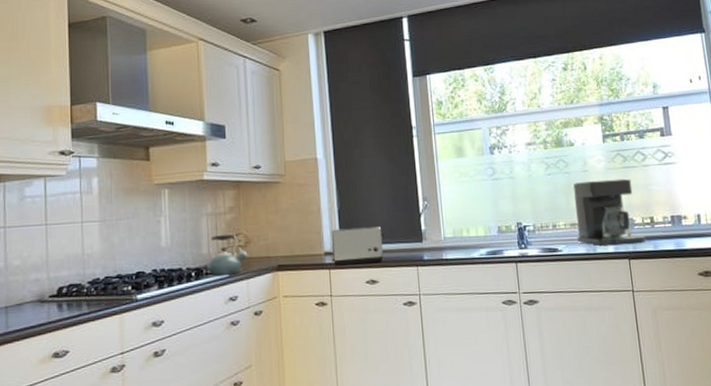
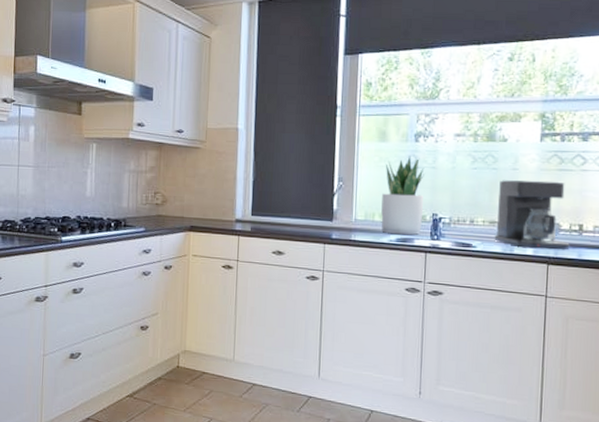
kettle: present [207,234,248,276] -> none [126,192,164,229]
toaster: present [331,225,384,266] -> none [242,198,295,235]
planter: none [465,168,509,248] -> present [381,156,424,235]

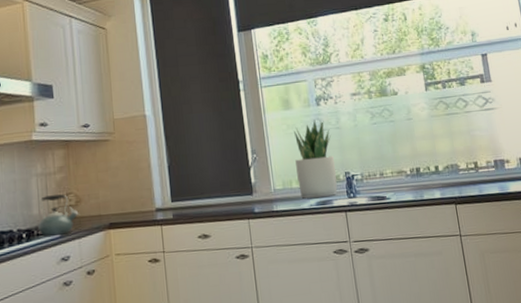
kettle: none [126,192,164,229] -> present [38,194,79,237]
coffee maker: present [494,180,570,250] -> none [398,125,471,193]

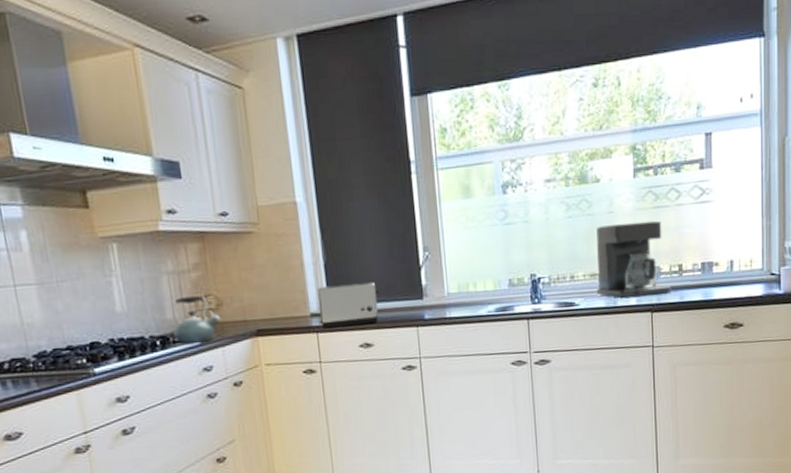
toaster: none [161,180,215,222] -> present [316,281,379,329]
planter: present [293,120,338,199] -> none [473,211,521,304]
coffee maker: none [398,125,471,193] -> present [596,220,671,299]

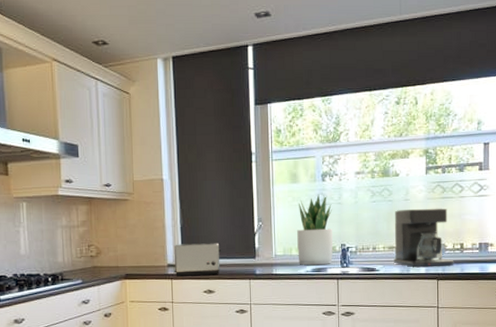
kettle: present [173,296,221,344] -> none [62,246,99,281]
planter: none [473,211,521,304] -> present [297,194,334,266]

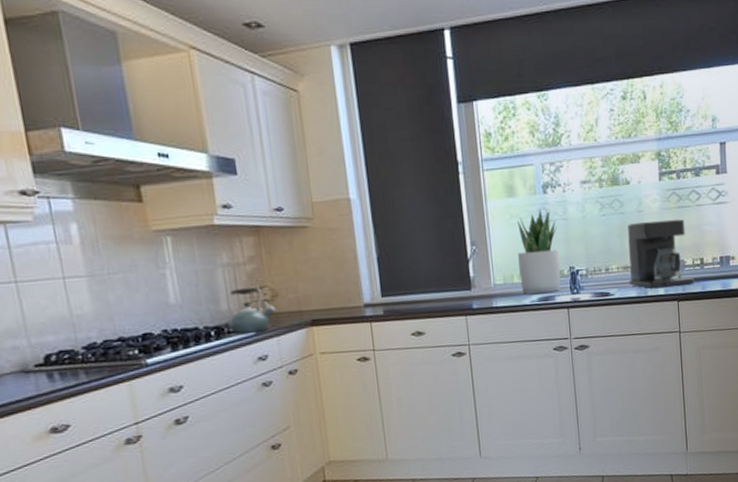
kettle: none [62,246,99,281] -> present [228,287,276,334]
toaster: present [174,242,221,277] -> none [370,273,430,318]

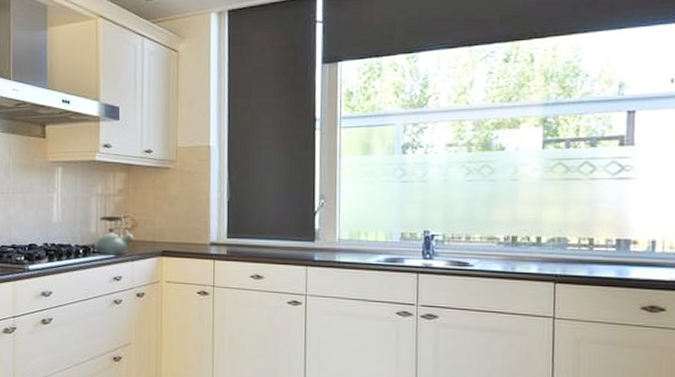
planter: present [516,209,561,294] -> none [367,169,414,255]
coffee maker: present [628,219,695,289] -> none [493,191,579,267]

